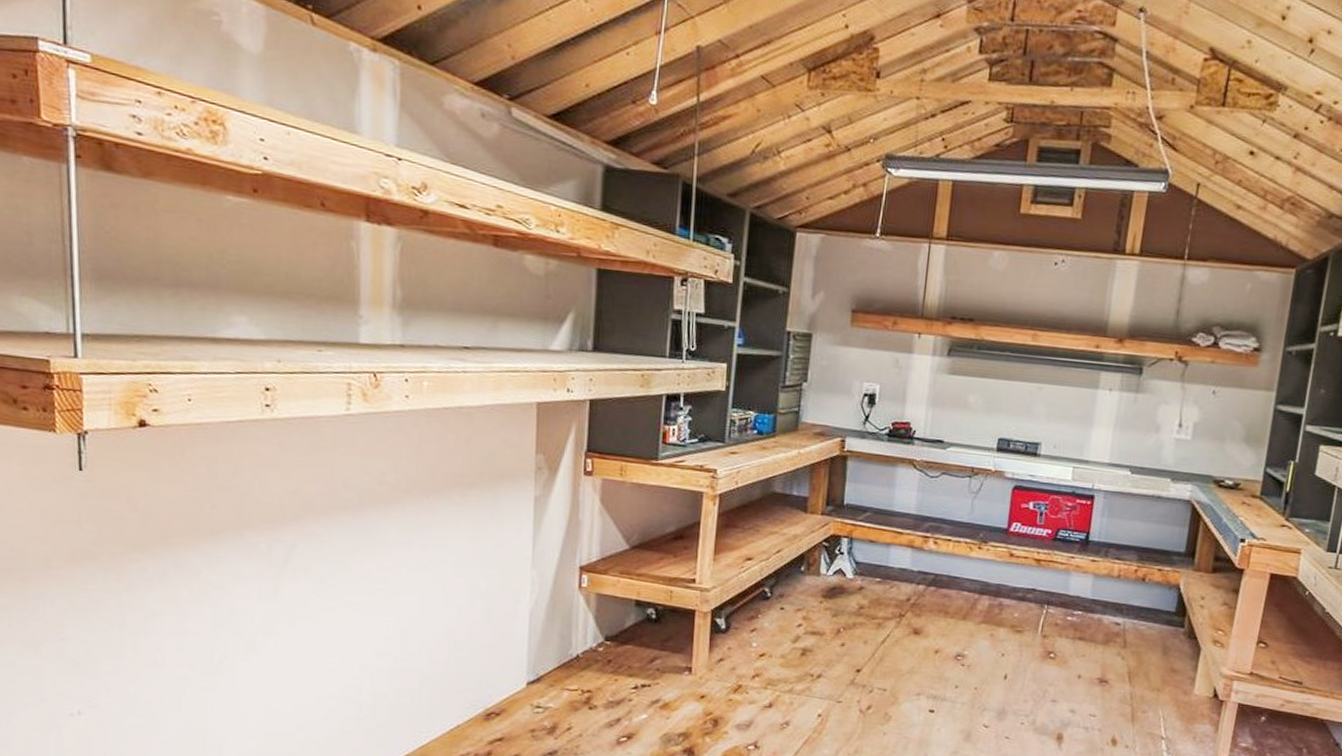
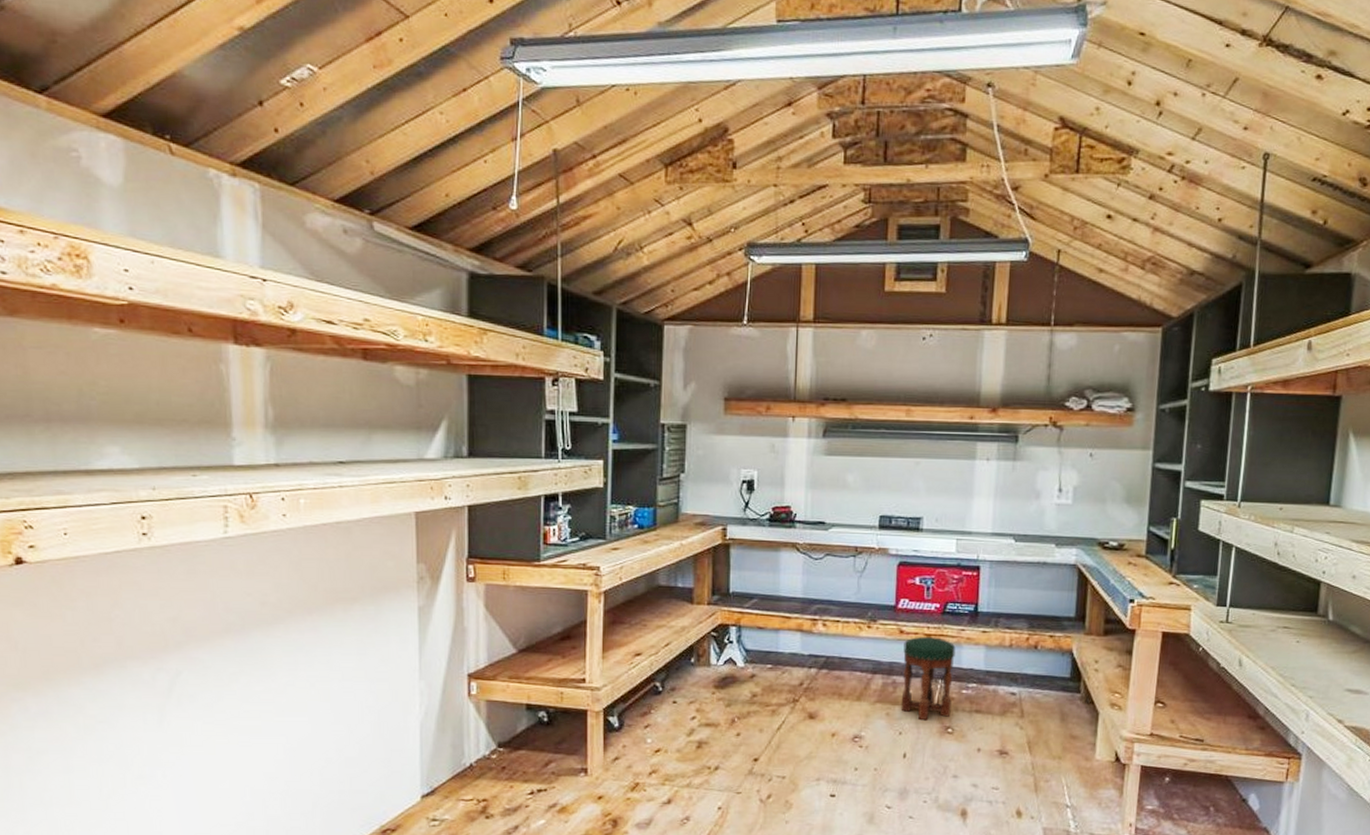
stool: none [1005,561,1064,644] -> present [901,637,956,721]

